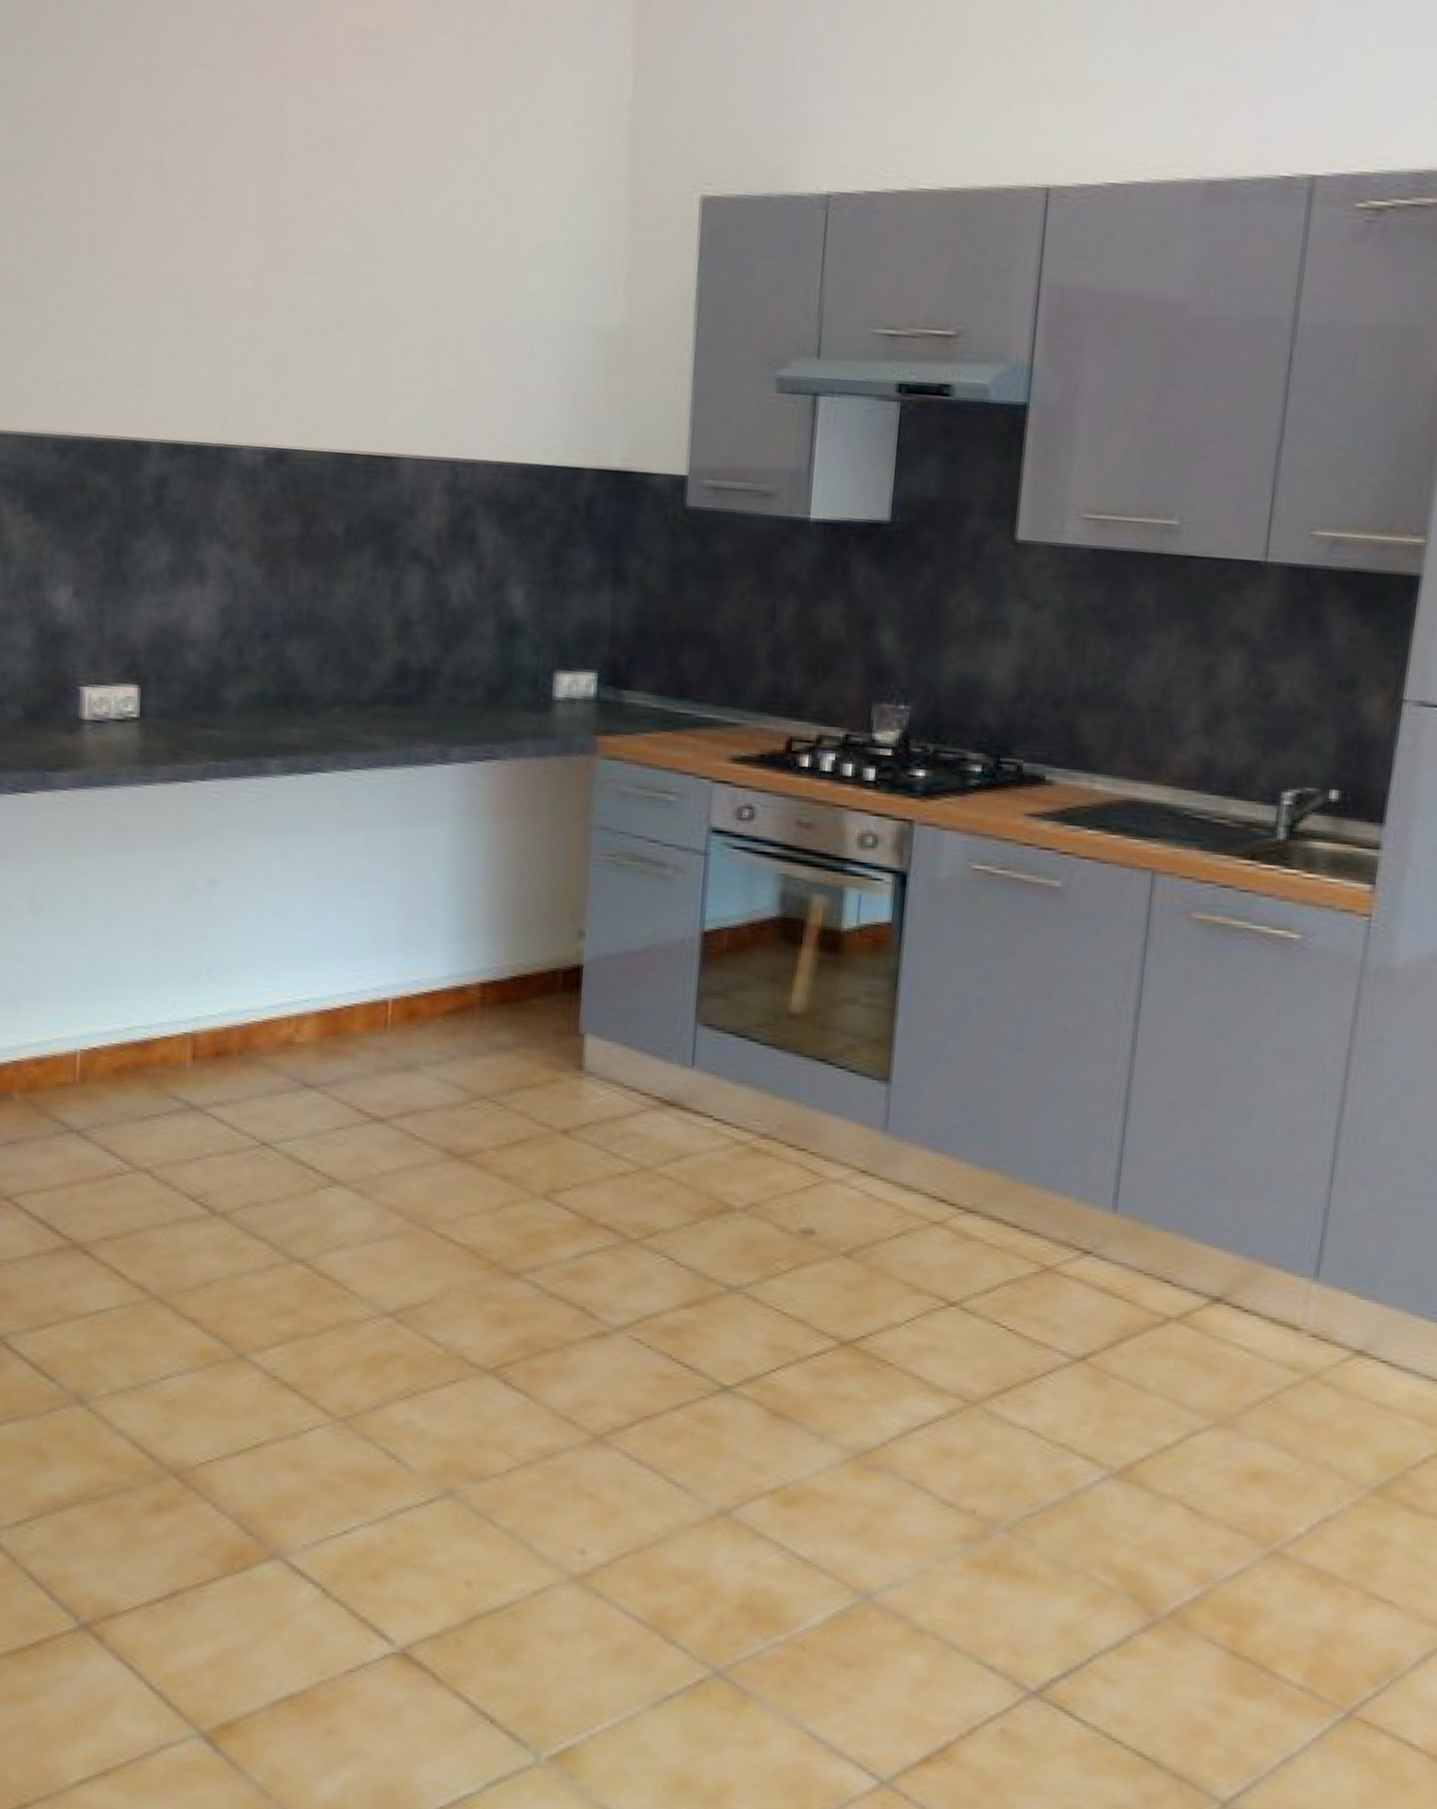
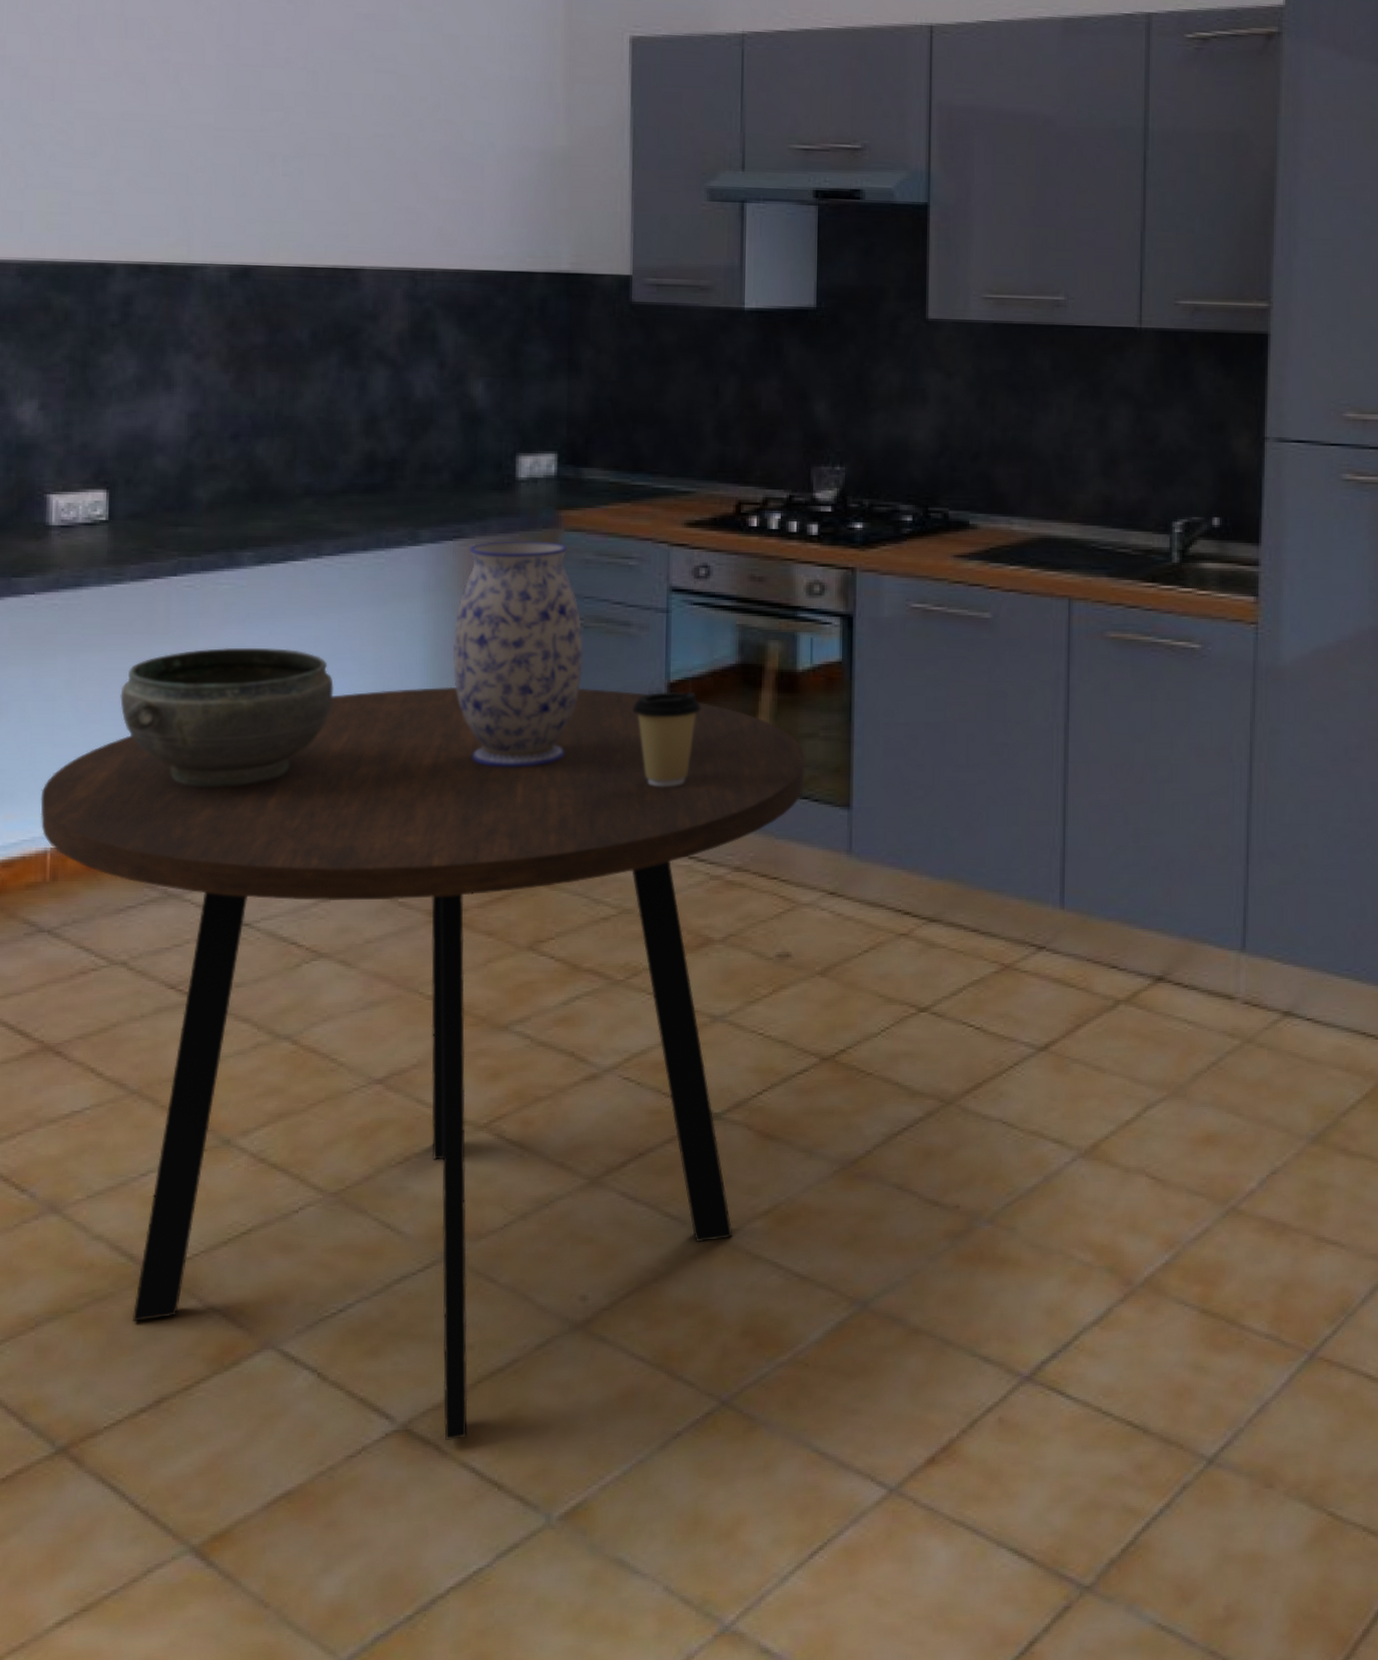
dining table: none [71,916,844,1670] -> present [40,686,805,1440]
bowl: none [148,858,358,1003] -> present [120,647,334,787]
vase: none [479,765,615,1010] -> present [452,540,583,768]
coffee cup: none [663,940,736,1043] -> present [633,691,701,787]

